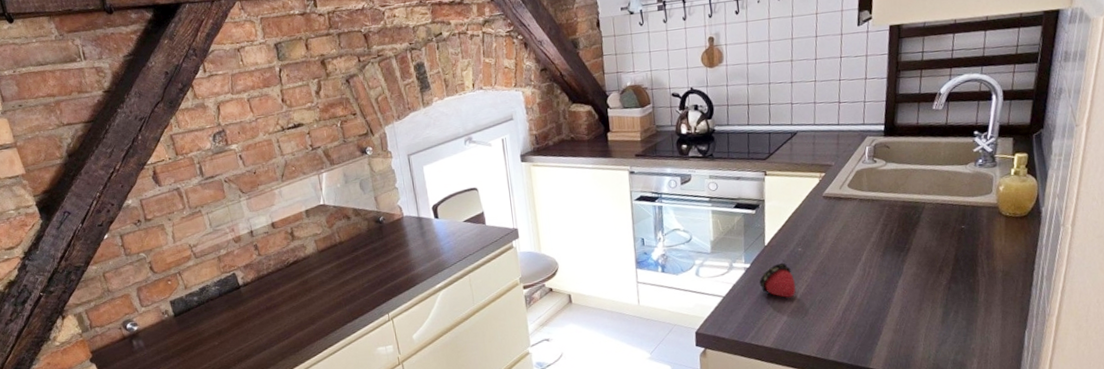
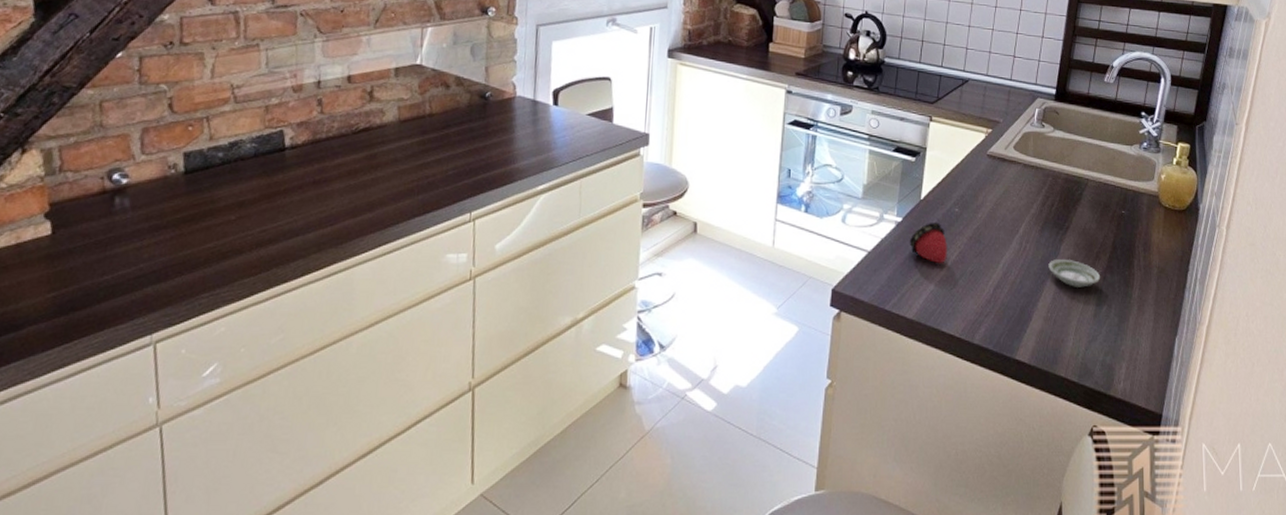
saucer: none [893,277,946,300] -> present [1048,259,1101,287]

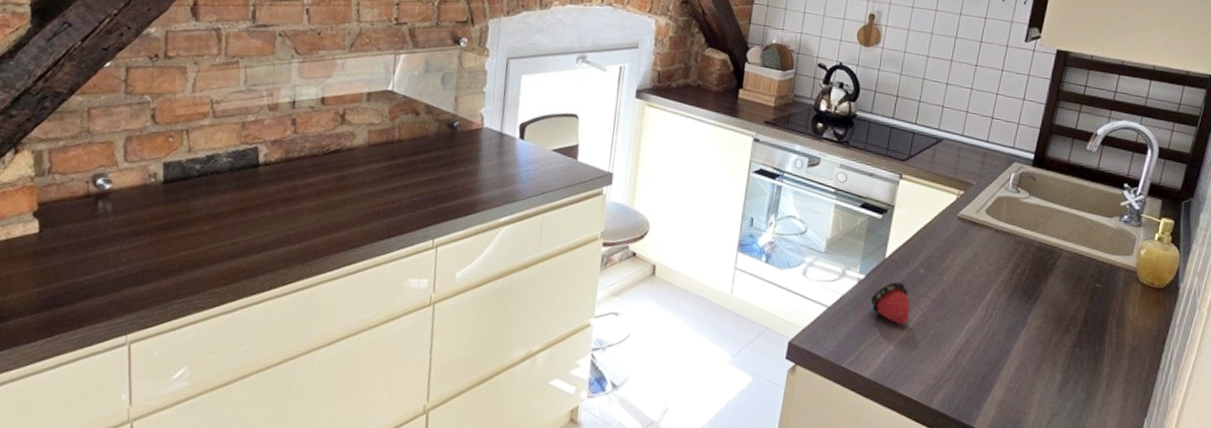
saucer: present [1048,259,1101,287] -> none [1014,329,1069,360]

